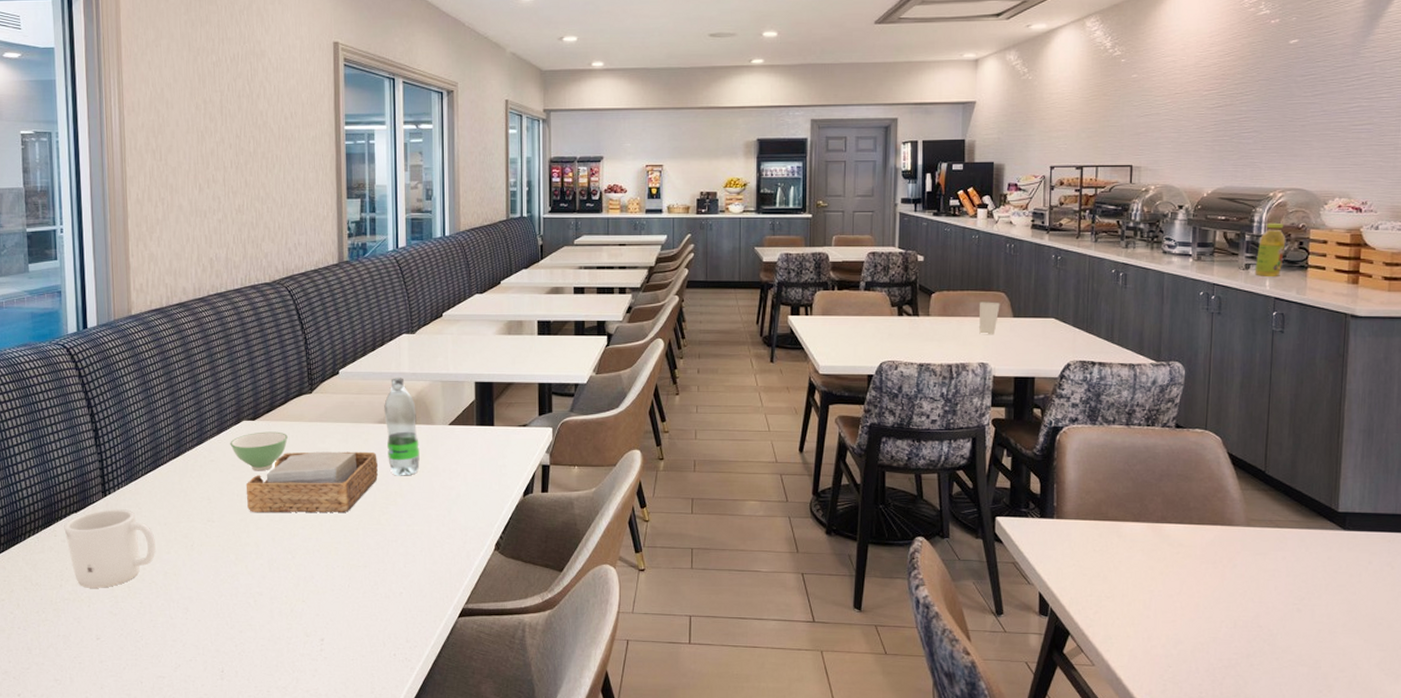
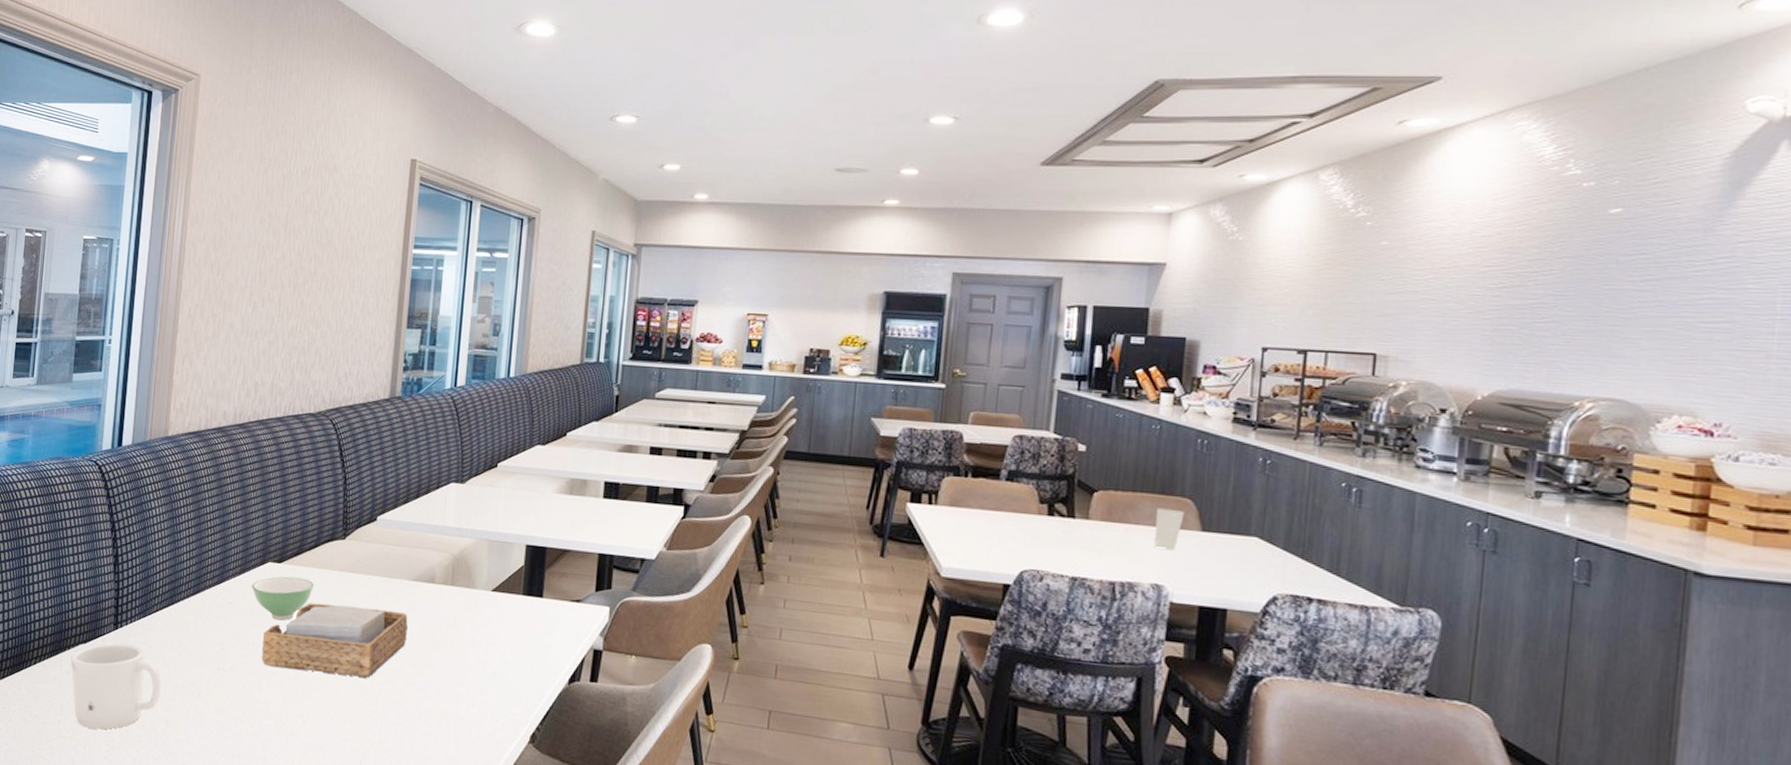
bottle: present [384,378,420,476] -> none [419,531,457,645]
fruit juice: present [1254,222,1286,276] -> none [1548,440,1597,511]

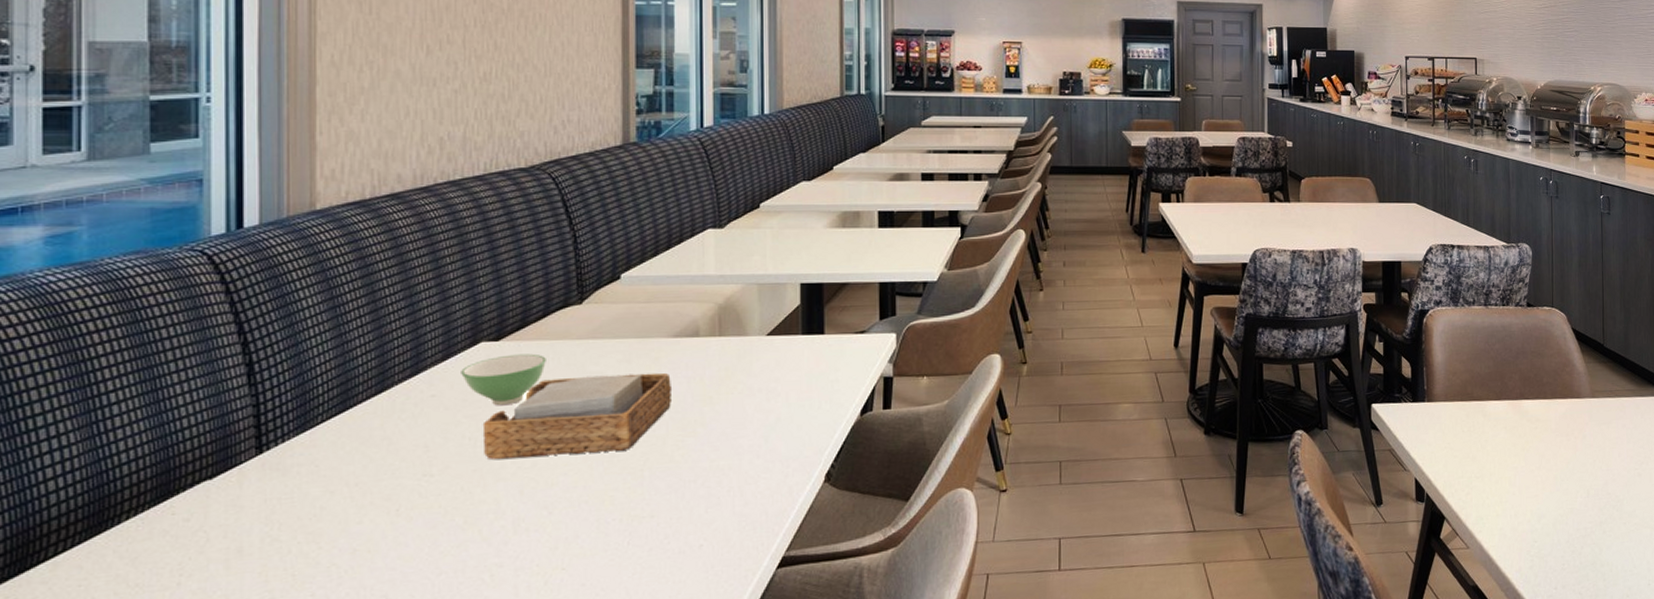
mug: present [70,643,161,730] -> none [189,469,339,583]
cup: present [1154,508,1185,551] -> none [1346,187,1366,221]

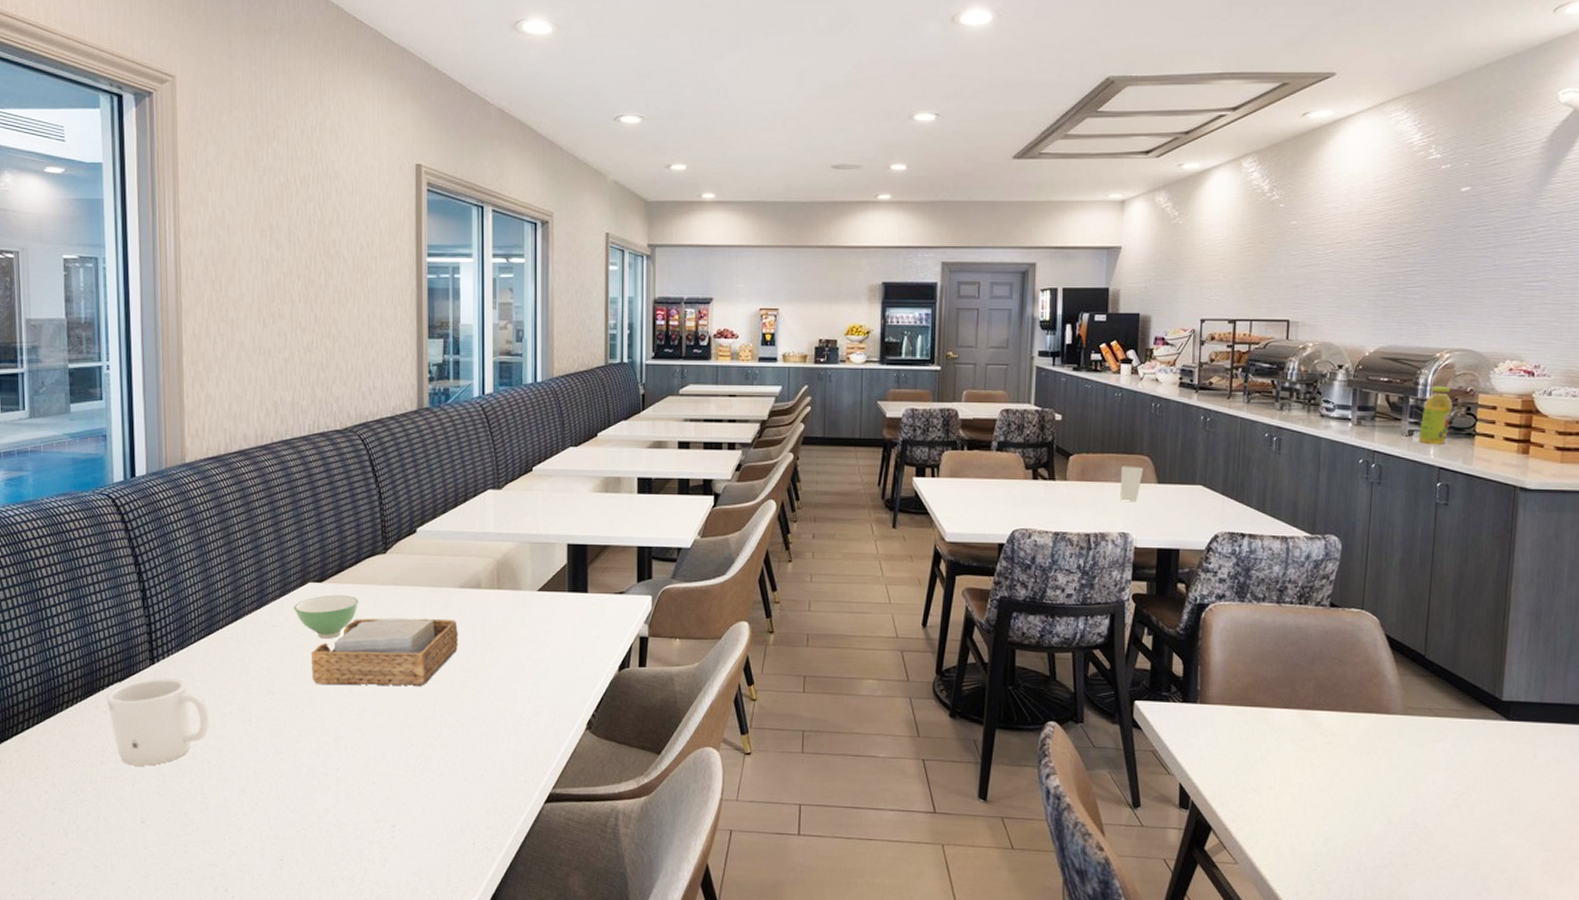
mug: none [189,469,339,583] -> present [106,679,209,766]
cup: none [1346,187,1366,221] -> present [1120,466,1144,503]
fruit juice: none [1583,114,1607,163] -> present [1418,385,1453,444]

